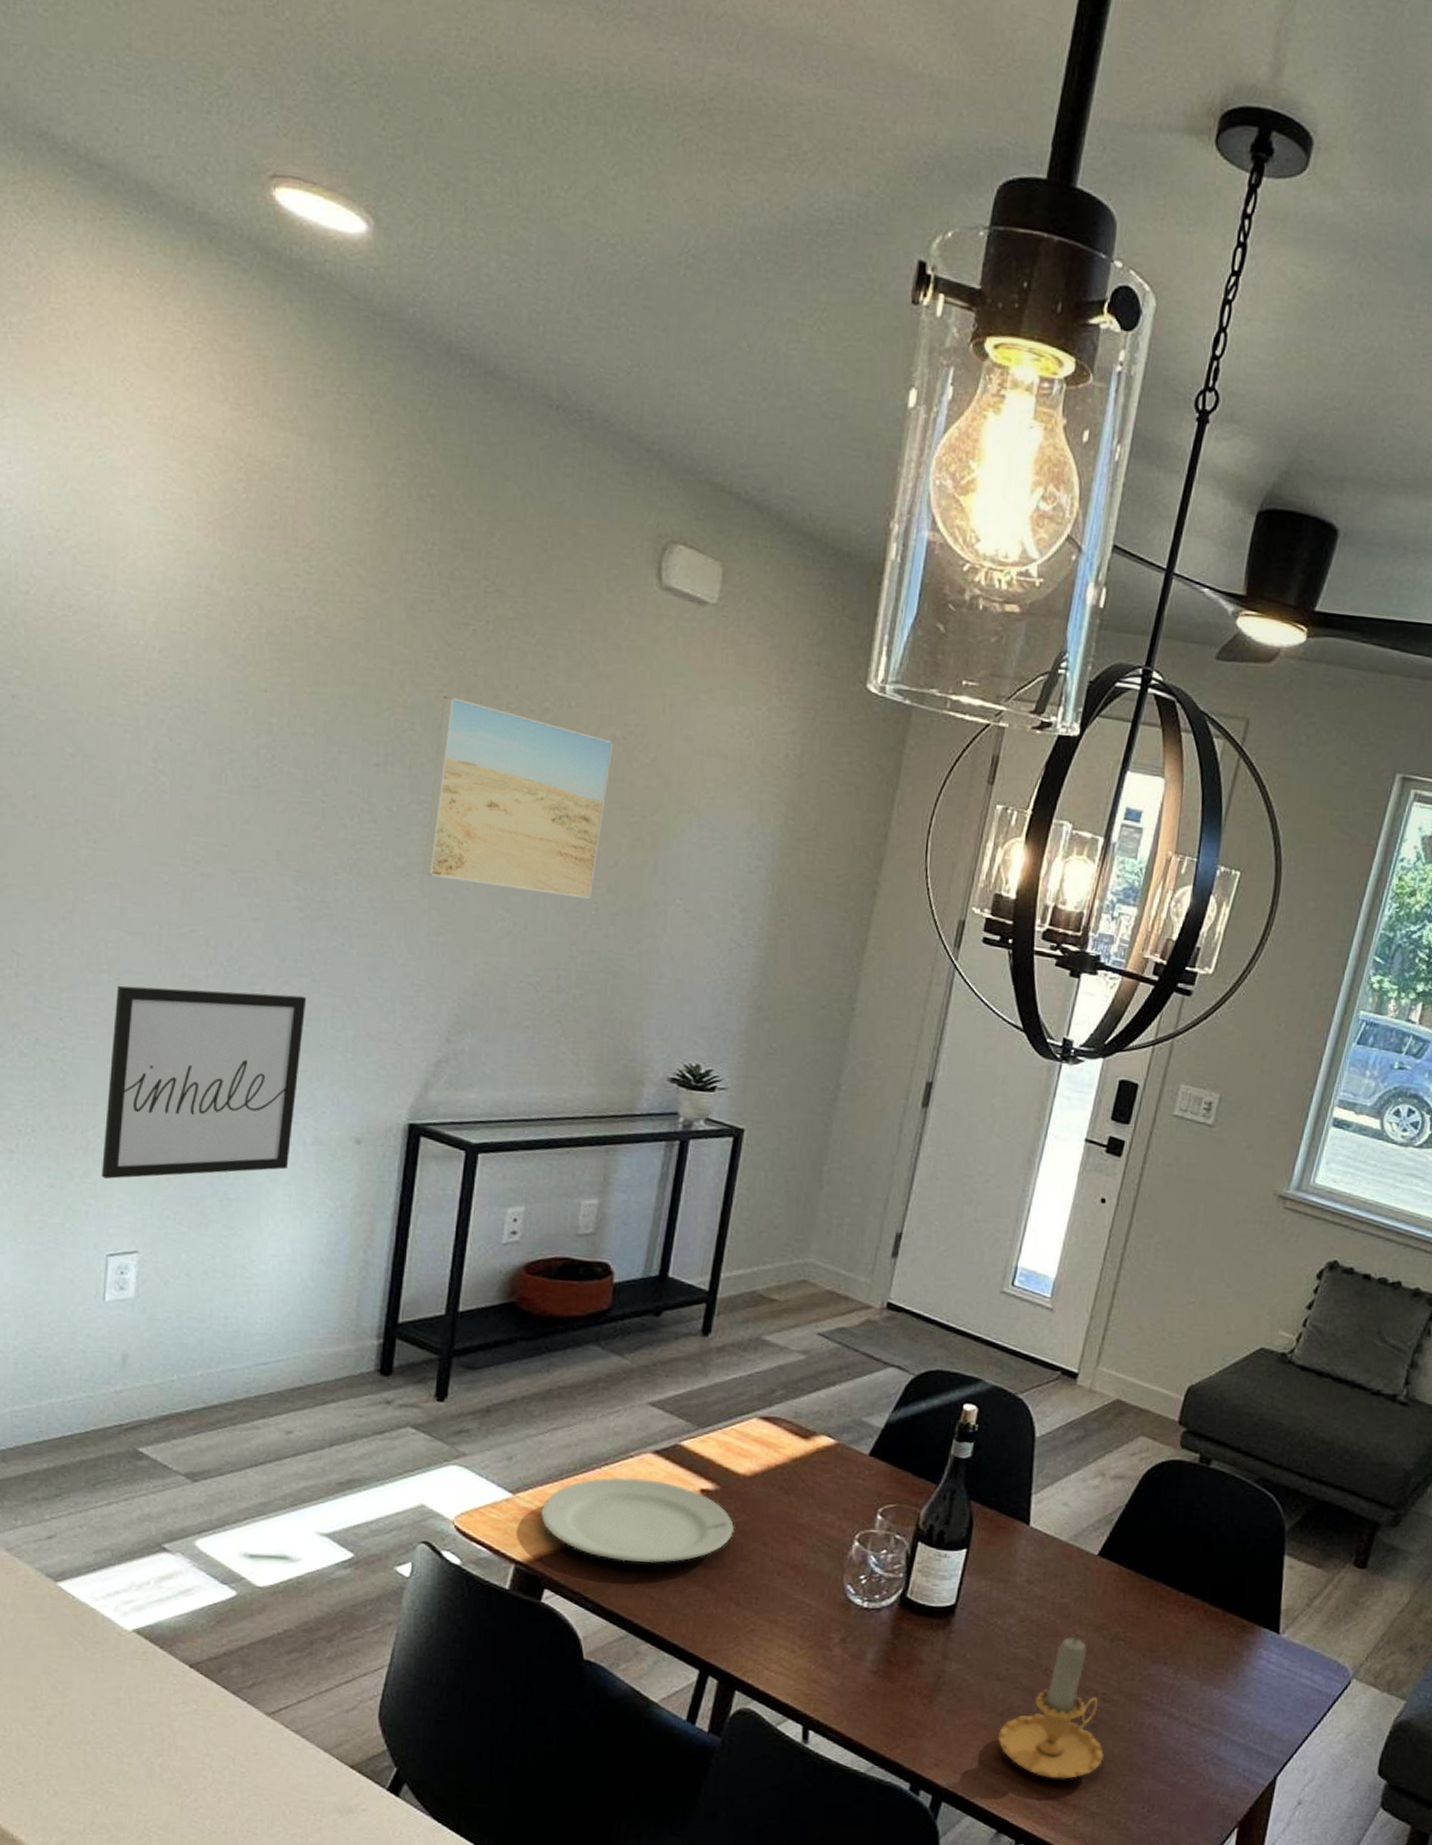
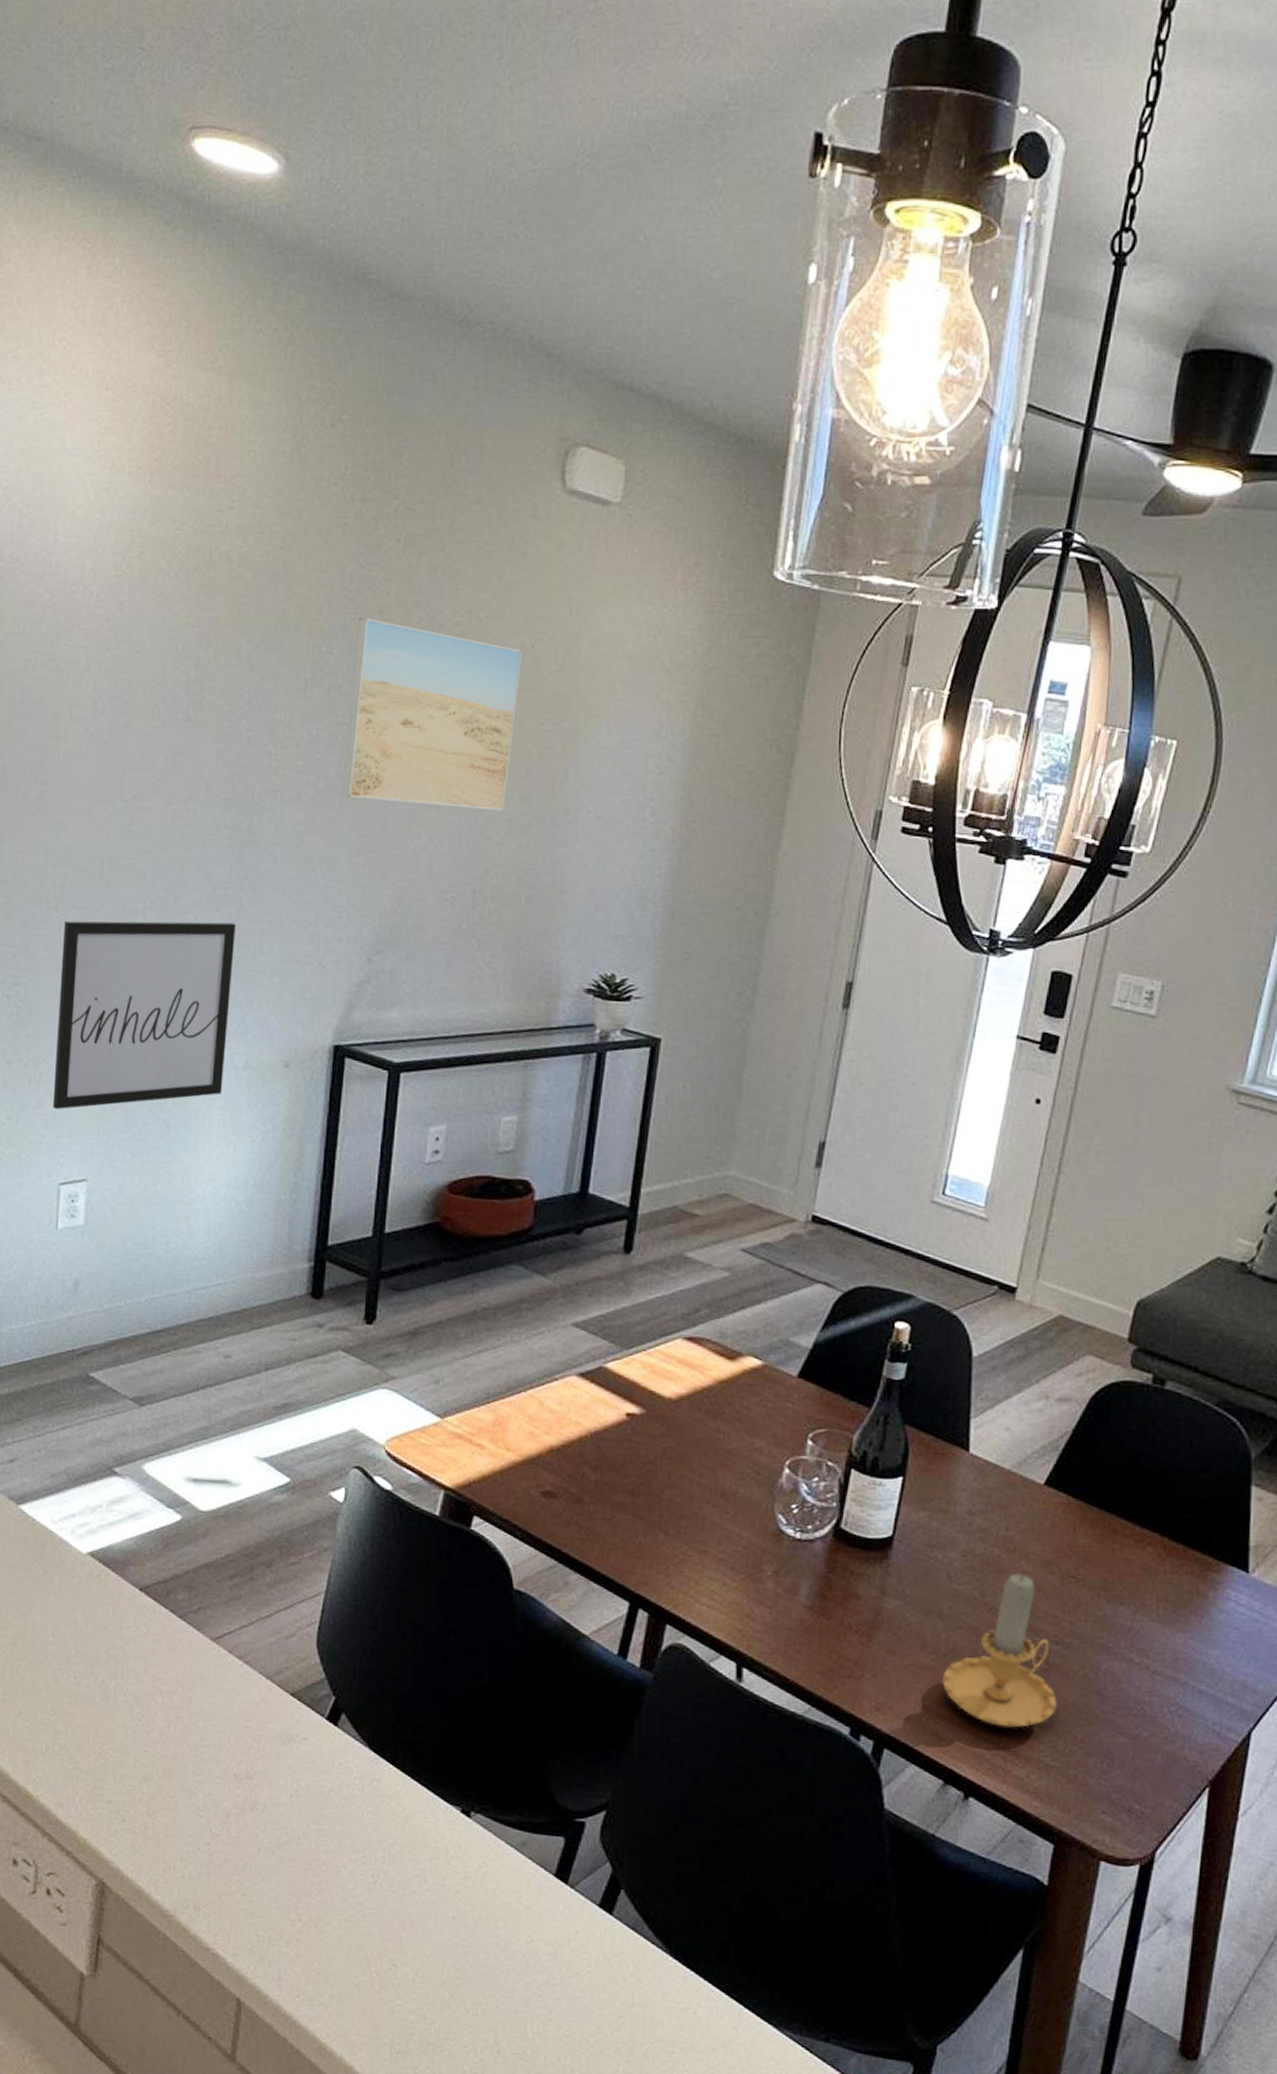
plate: present [540,1477,735,1563] -> none [468,1400,662,1490]

